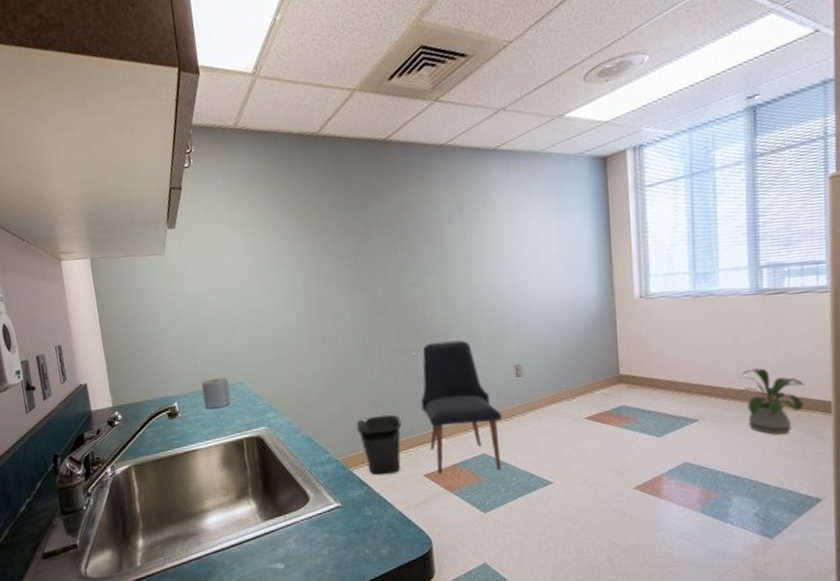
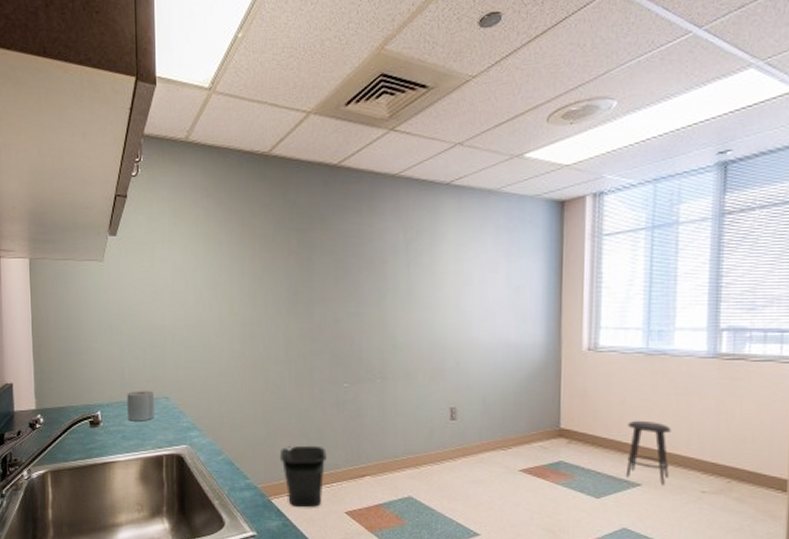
chair: present [420,340,502,475] -> none [349,376,432,516]
stool: none [681,359,723,419] -> present [625,420,672,486]
house plant: present [736,368,806,435] -> none [684,436,761,509]

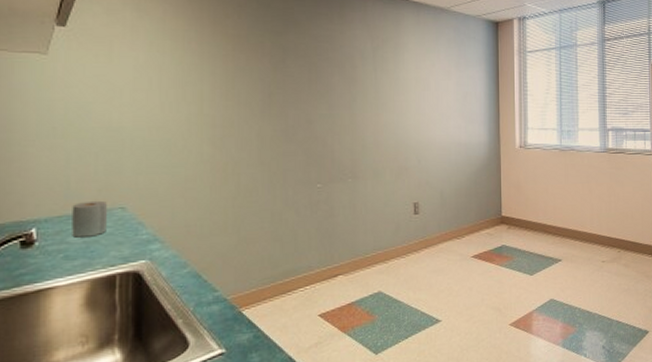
waste bin: present [279,445,327,507] -> none [251,248,300,315]
stool: present [625,420,672,486] -> none [550,205,581,259]

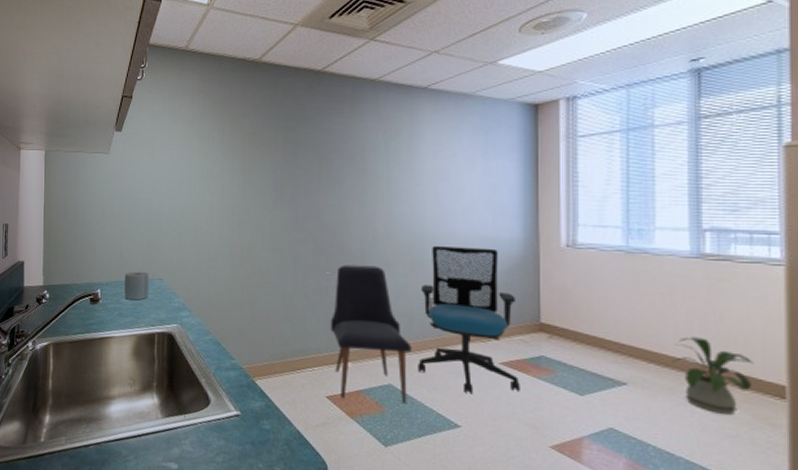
chair: none [322,175,399,315] -> present [330,264,412,405]
office chair: none [404,151,487,289] -> present [418,245,520,395]
house plant: none [590,215,637,274] -> present [672,337,754,414]

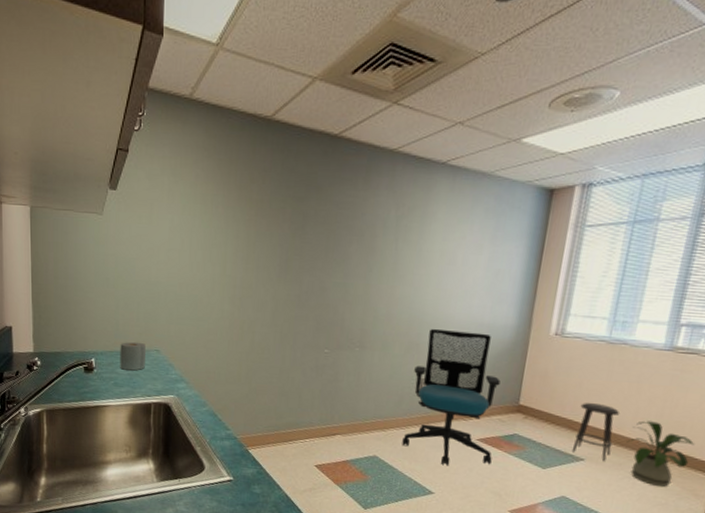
chair: present [330,264,412,405] -> none [324,343,399,474]
stool: none [610,317,657,386] -> present [571,402,620,462]

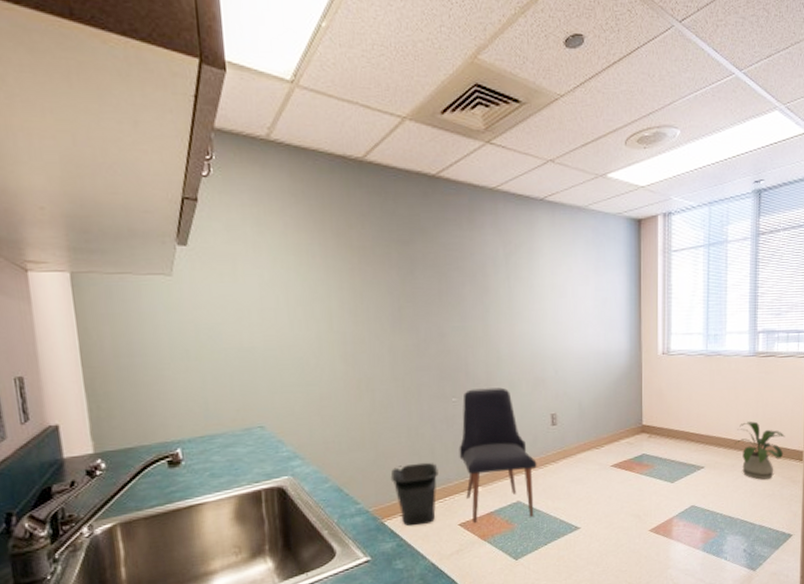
paper towel roll: present [120,341,146,371] -> none [213,420,248,457]
waste bin: none [259,403,303,459] -> present [390,462,438,525]
chair: none [324,343,399,474] -> present [459,387,537,524]
office chair: present [402,328,501,466] -> none [543,360,627,498]
stool: present [571,402,620,462] -> none [692,412,726,466]

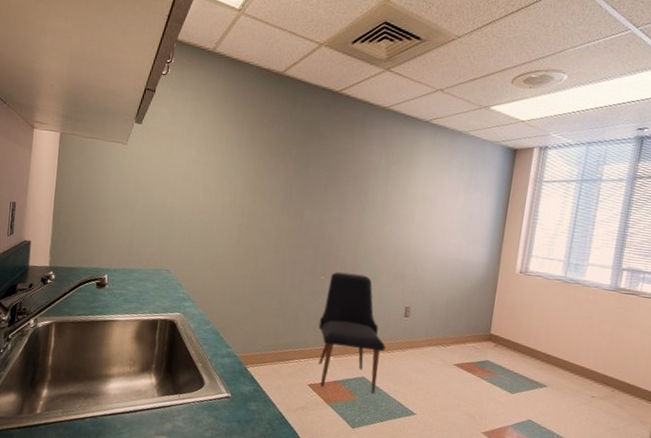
waste bin: present [390,462,438,525] -> none [258,323,299,378]
house plant: present [734,421,786,480] -> none [582,352,639,413]

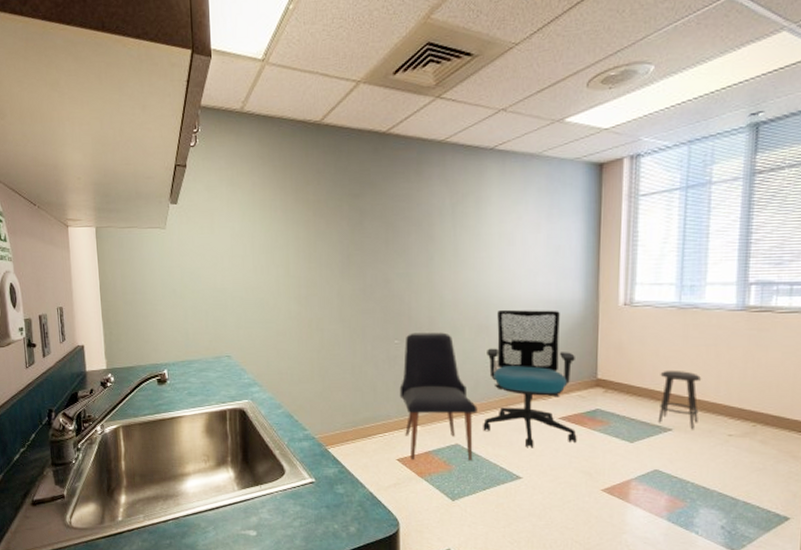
office chair: none [388,262,474,389] -> present [483,309,577,448]
stool: none [535,333,576,389] -> present [657,370,702,430]

